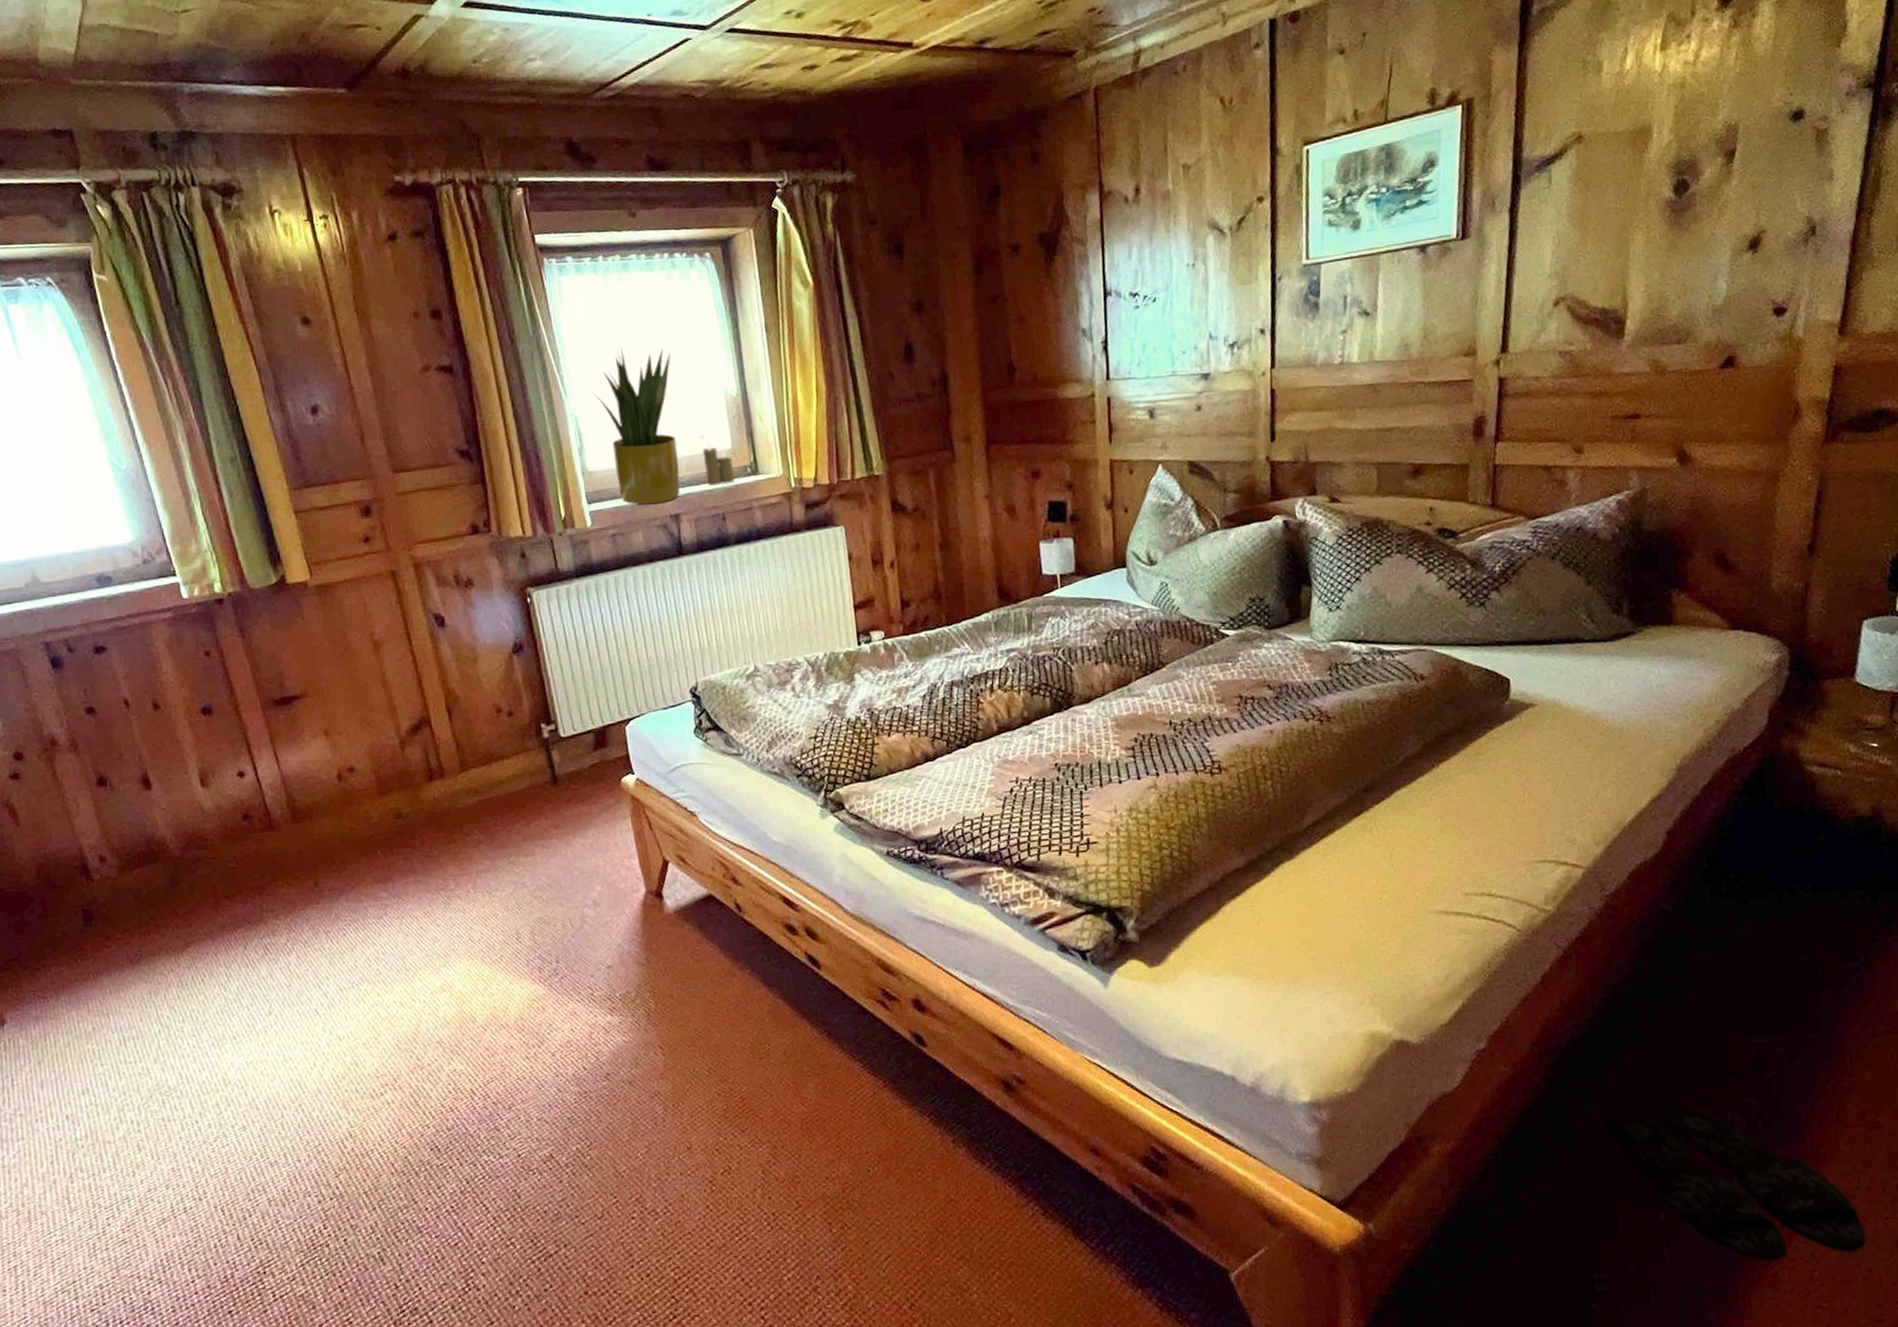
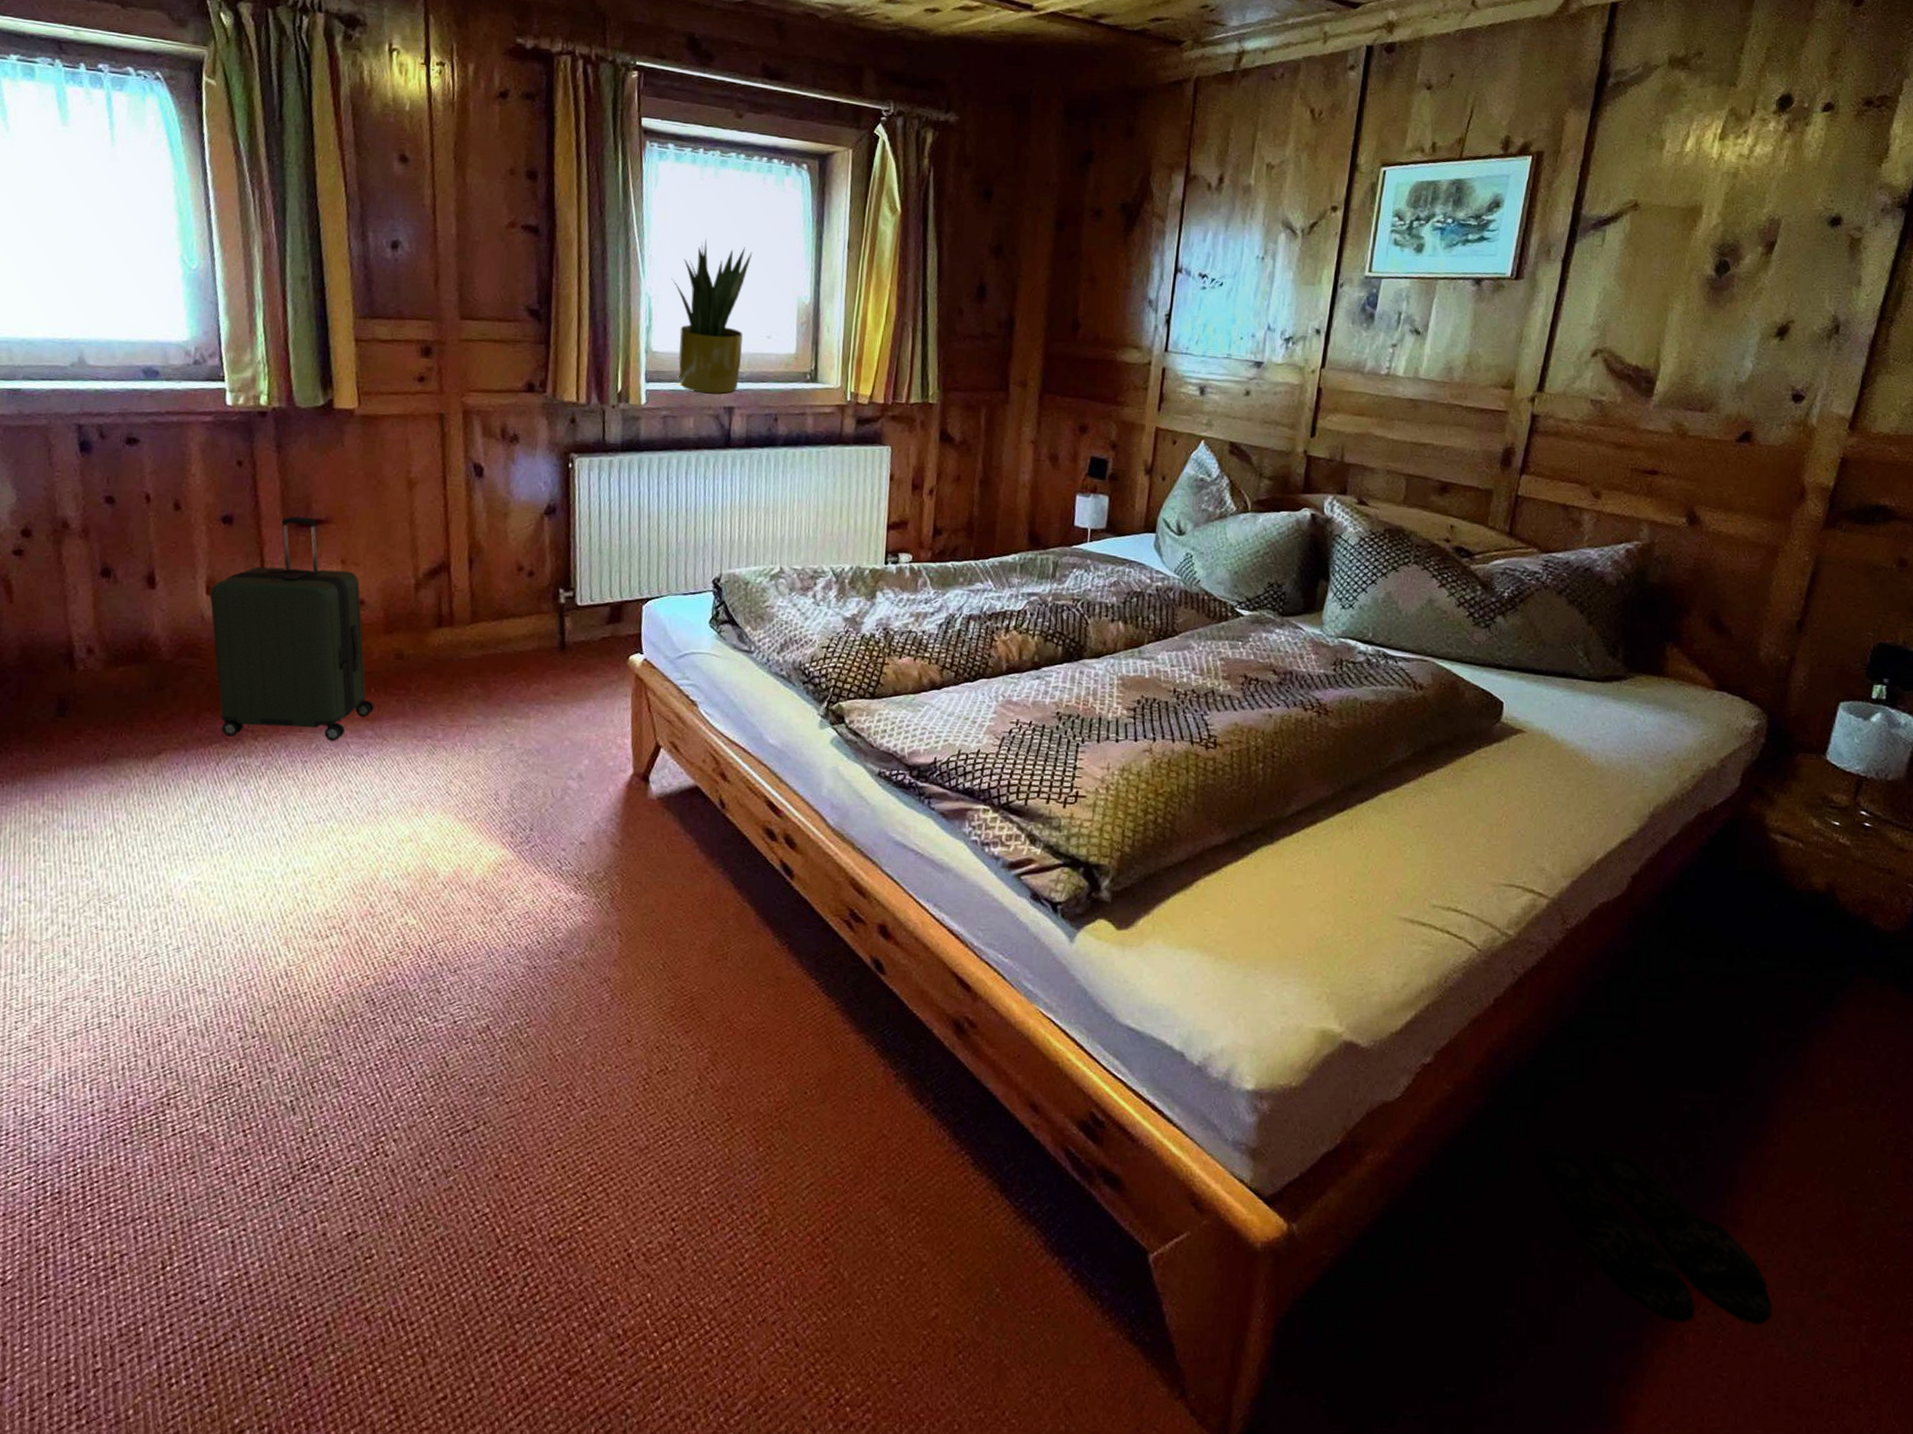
suitcase: none [204,695,384,920] -> present [210,516,374,741]
candle: present [702,443,735,486] -> none [765,345,794,388]

